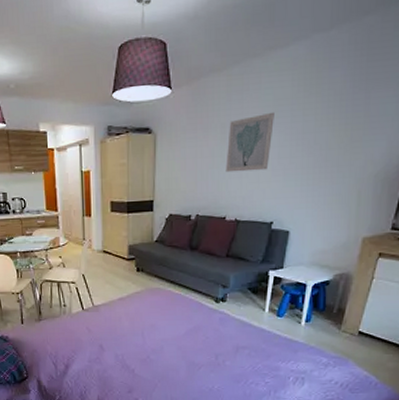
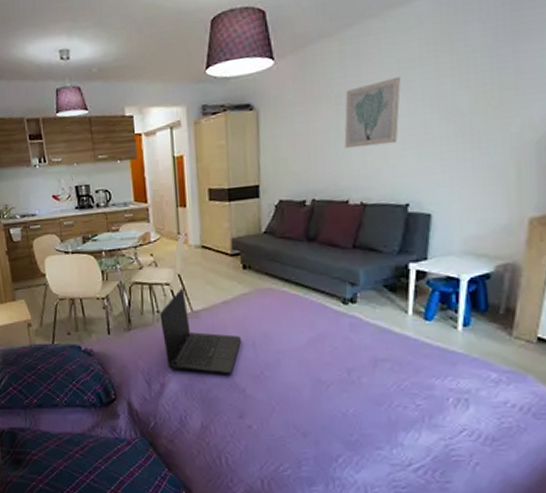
laptop: none [66,286,132,359] -> present [160,288,241,375]

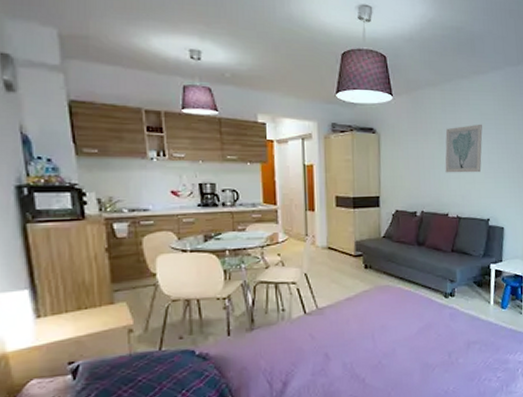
laptop: present [160,288,241,375] -> none [285,286,362,368]

